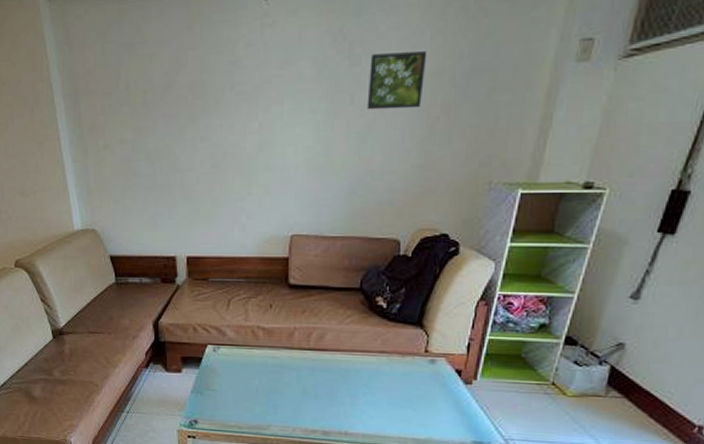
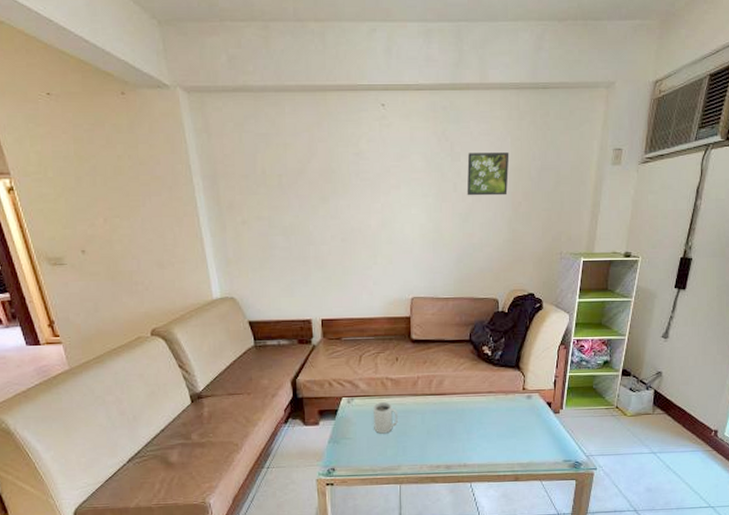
mug: none [242,352,269,389] -> present [373,401,398,434]

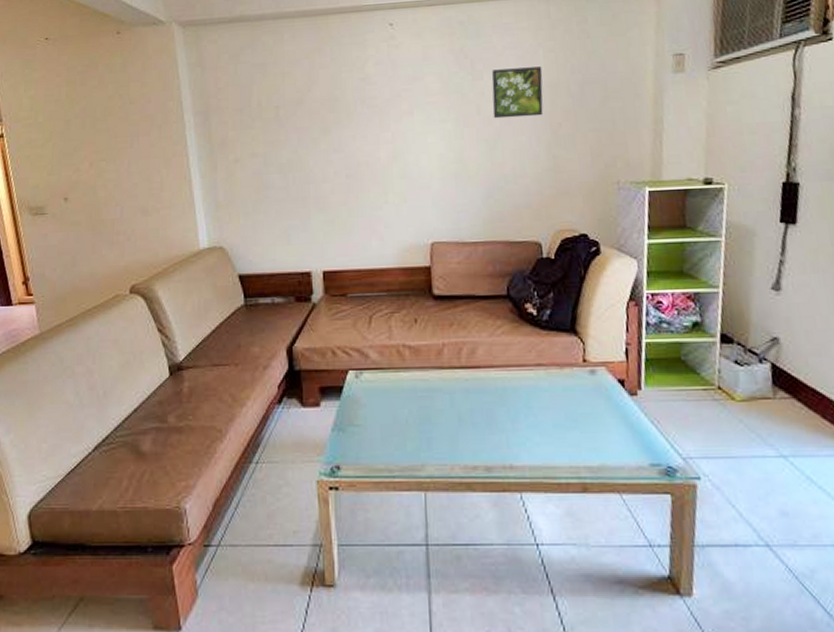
mug: present [373,401,398,434] -> none [388,376,419,420]

